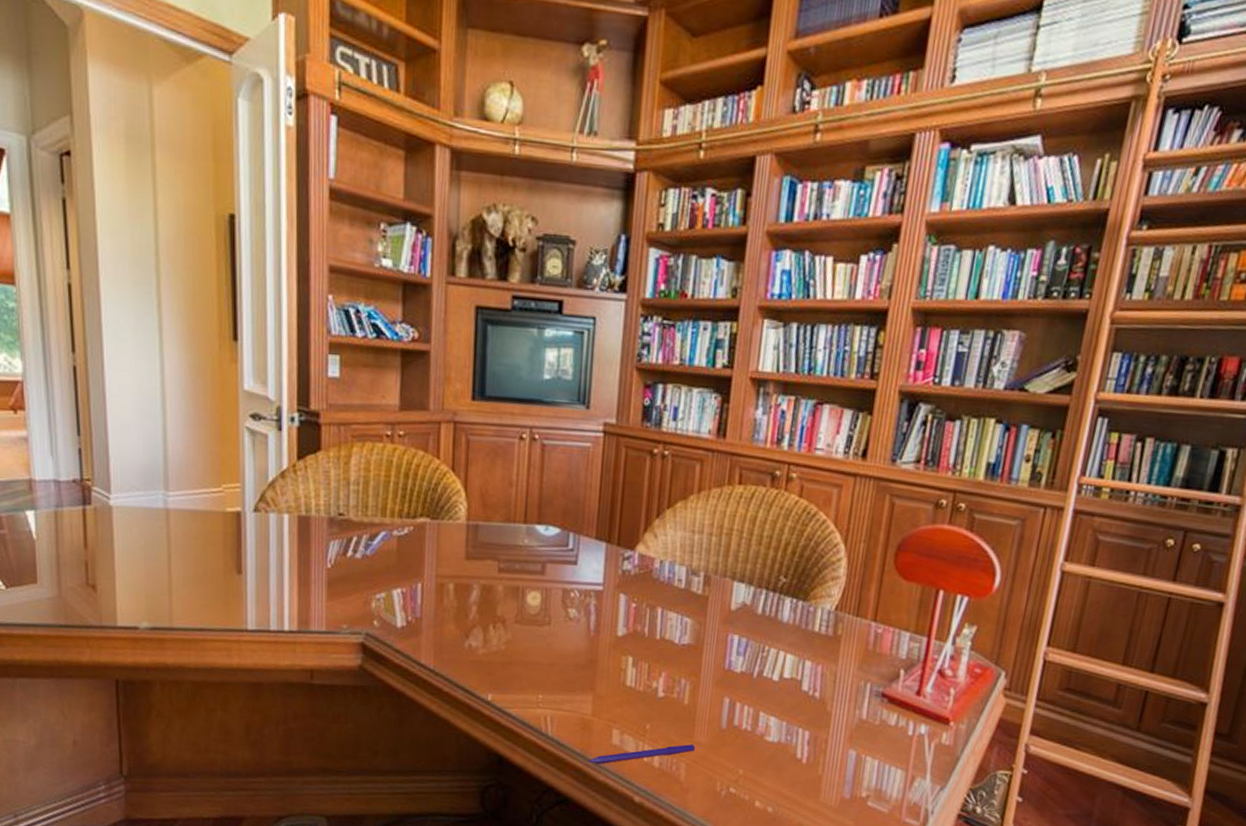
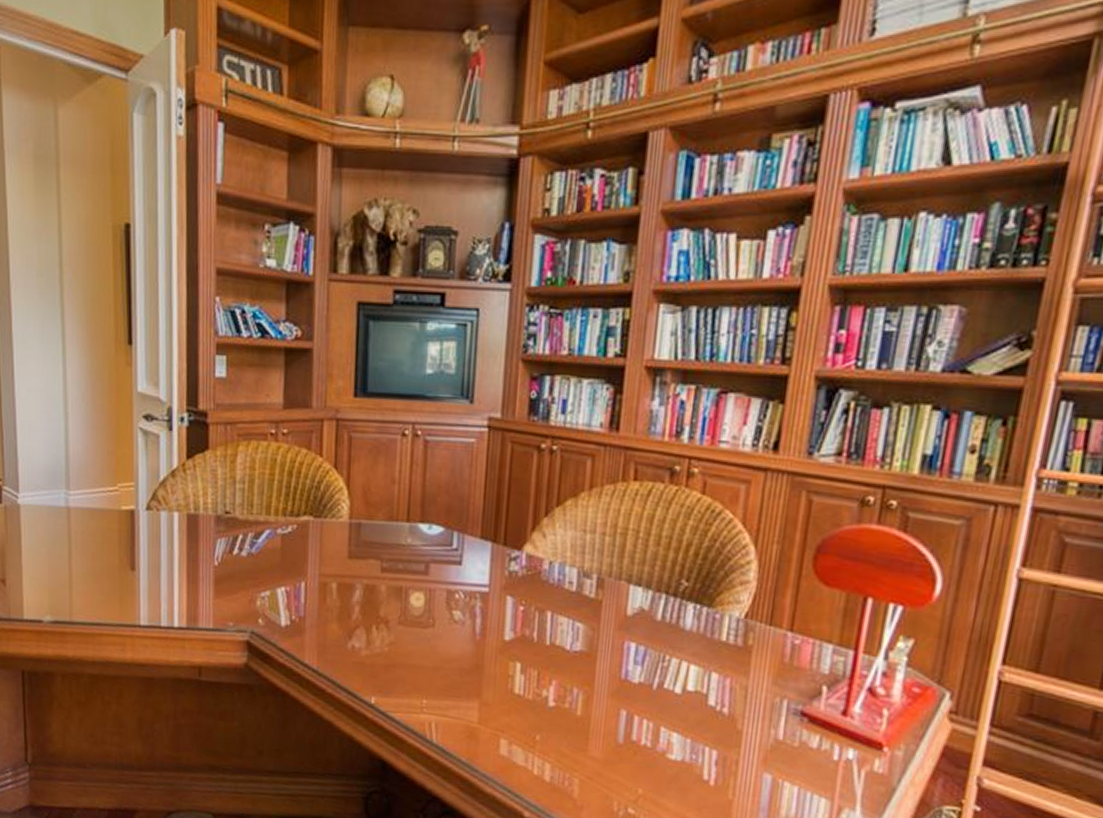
pen: present [589,744,695,765] -> none [475,758,589,776]

